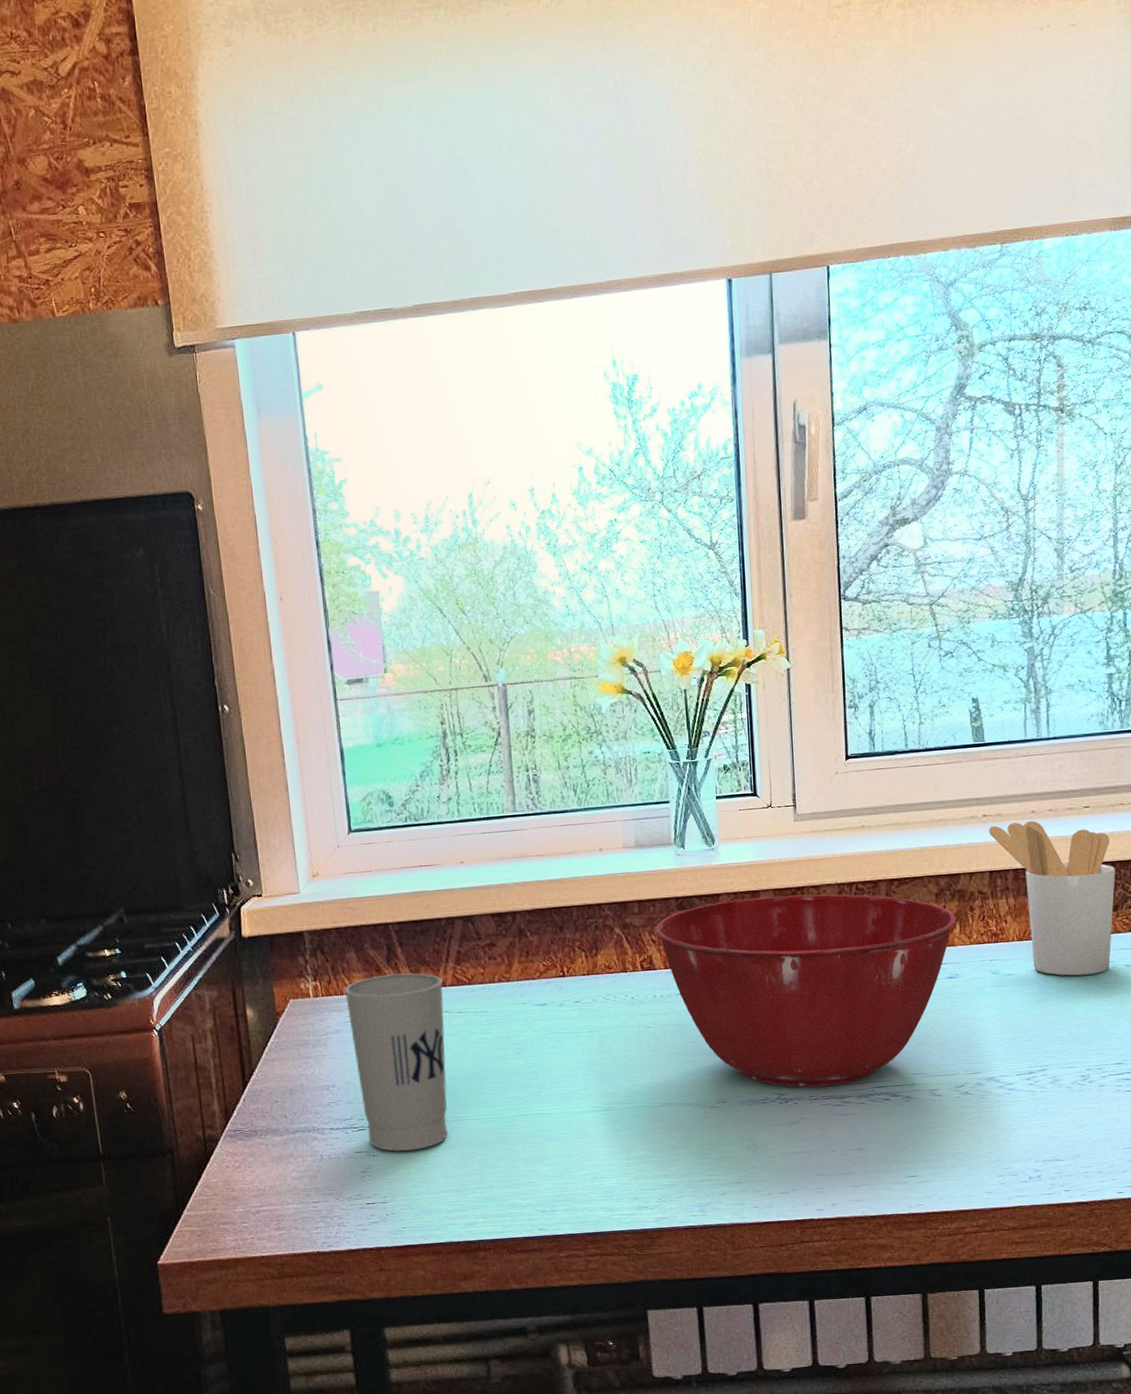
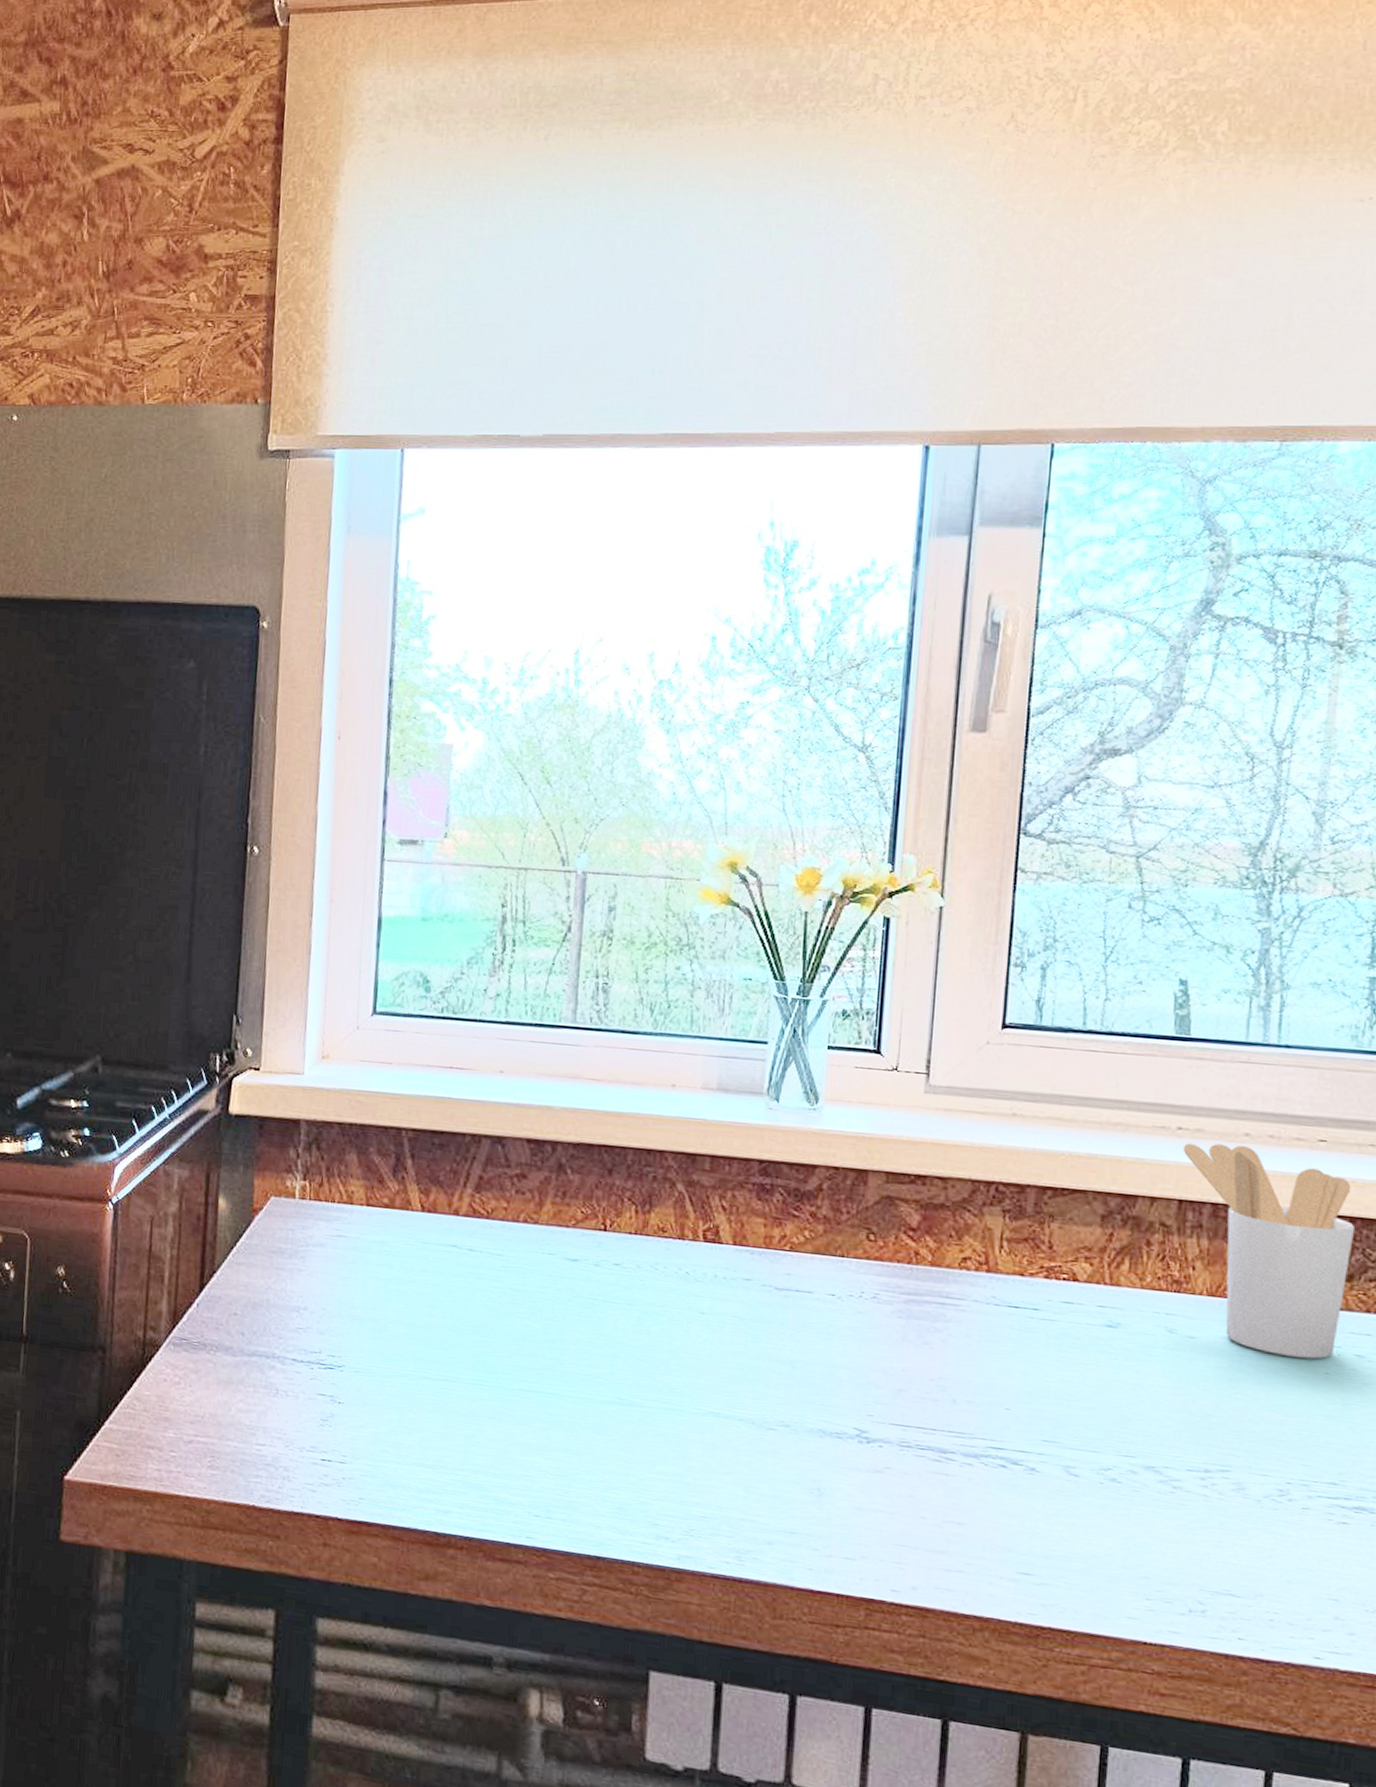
cup: present [344,972,448,1152] -> none [336,1187,456,1407]
mixing bowl: present [655,894,956,1088] -> none [728,1175,1125,1435]

